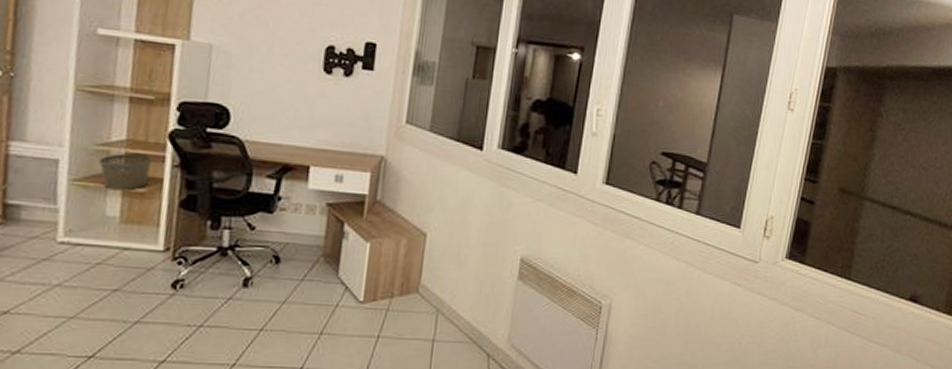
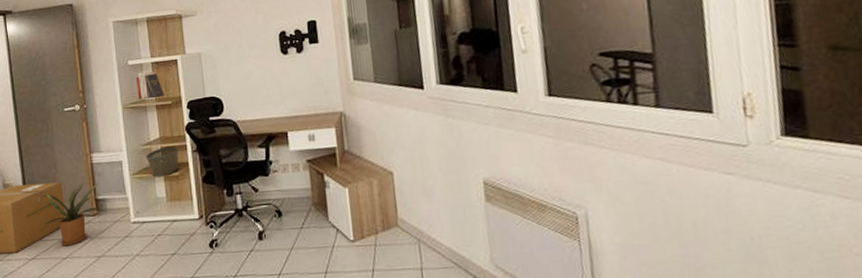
books: none [103,48,146,88] -> present [135,70,164,101]

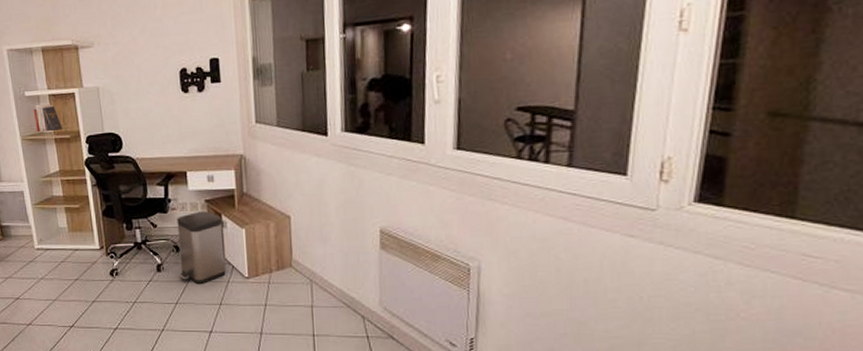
basket: present [145,145,179,178] -> none [46,179,79,209]
pedal bin: none [278,171,330,251] -> present [177,210,226,284]

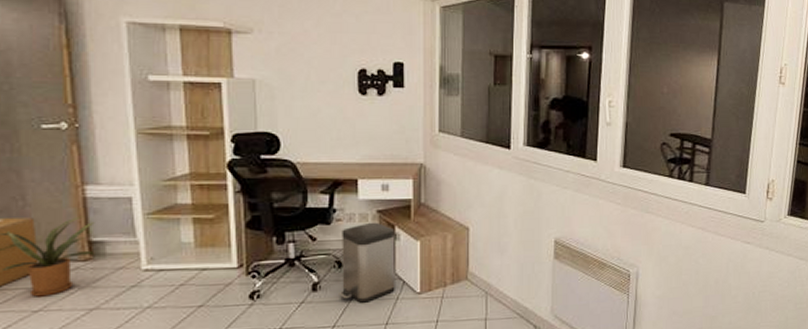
books: present [33,103,62,133] -> none [158,91,199,126]

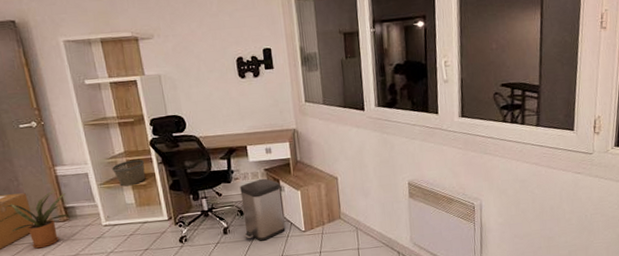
basket: none [167,184,216,219] -> present [111,158,146,187]

